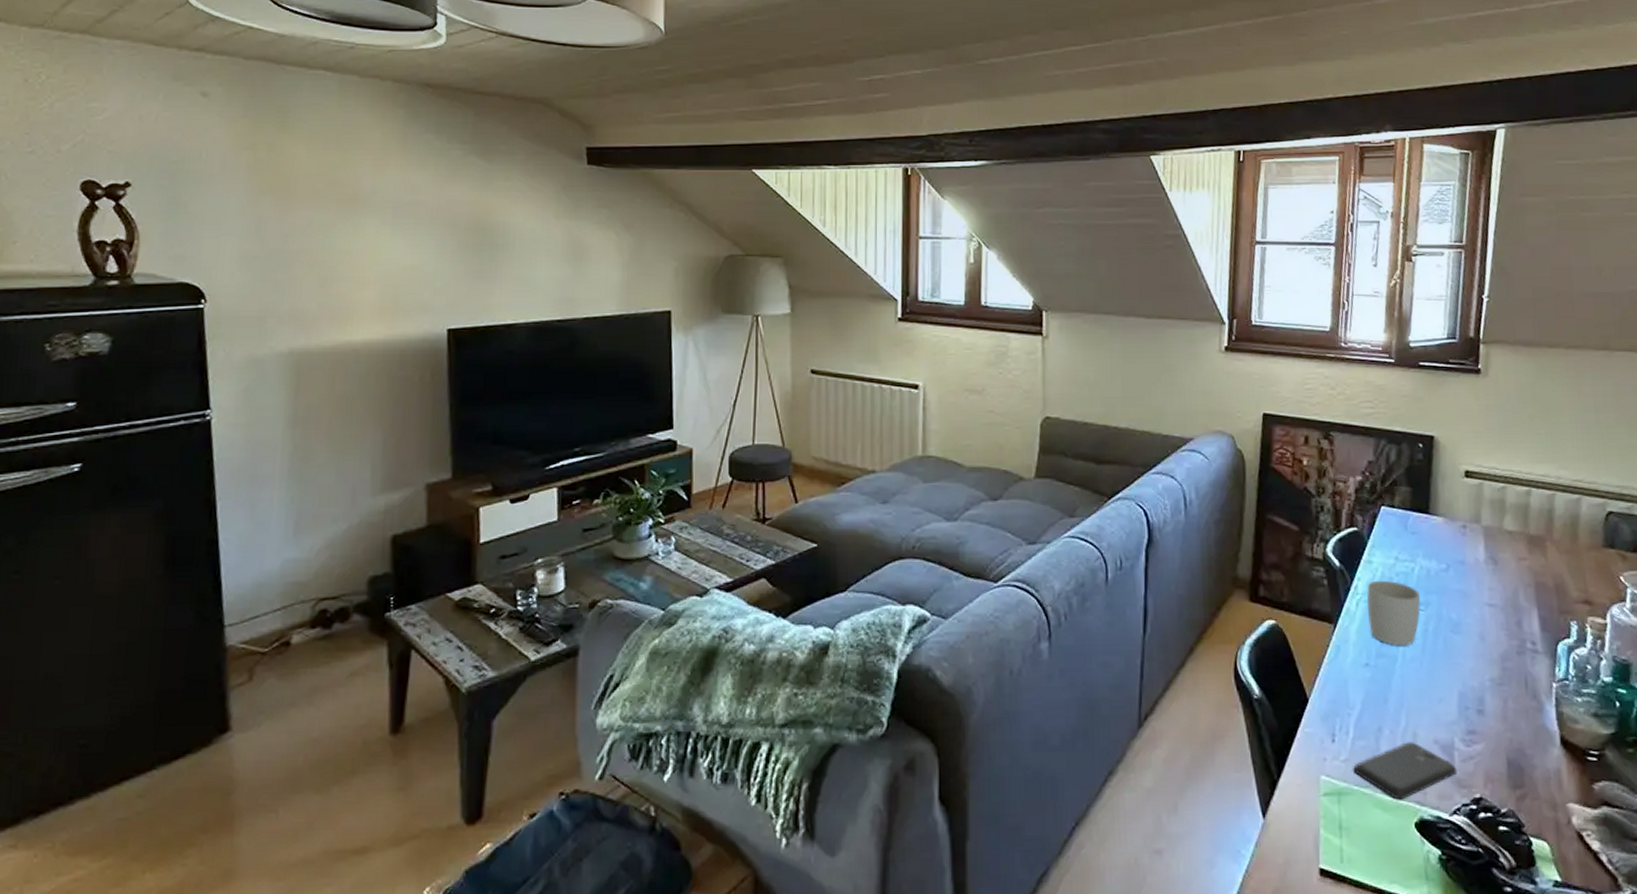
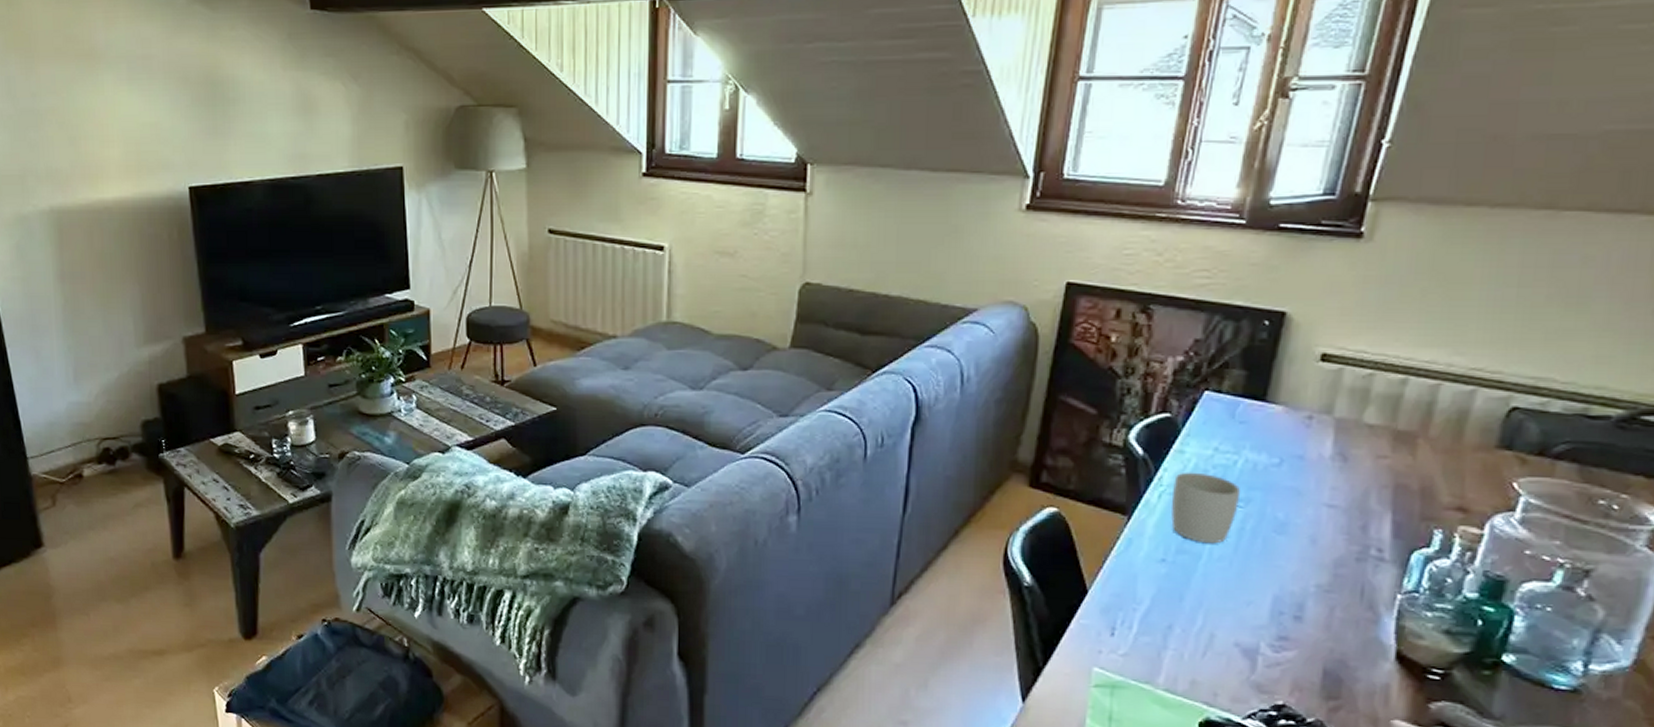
smartphone: present [1353,742,1458,800] -> none [1133,642,1259,699]

